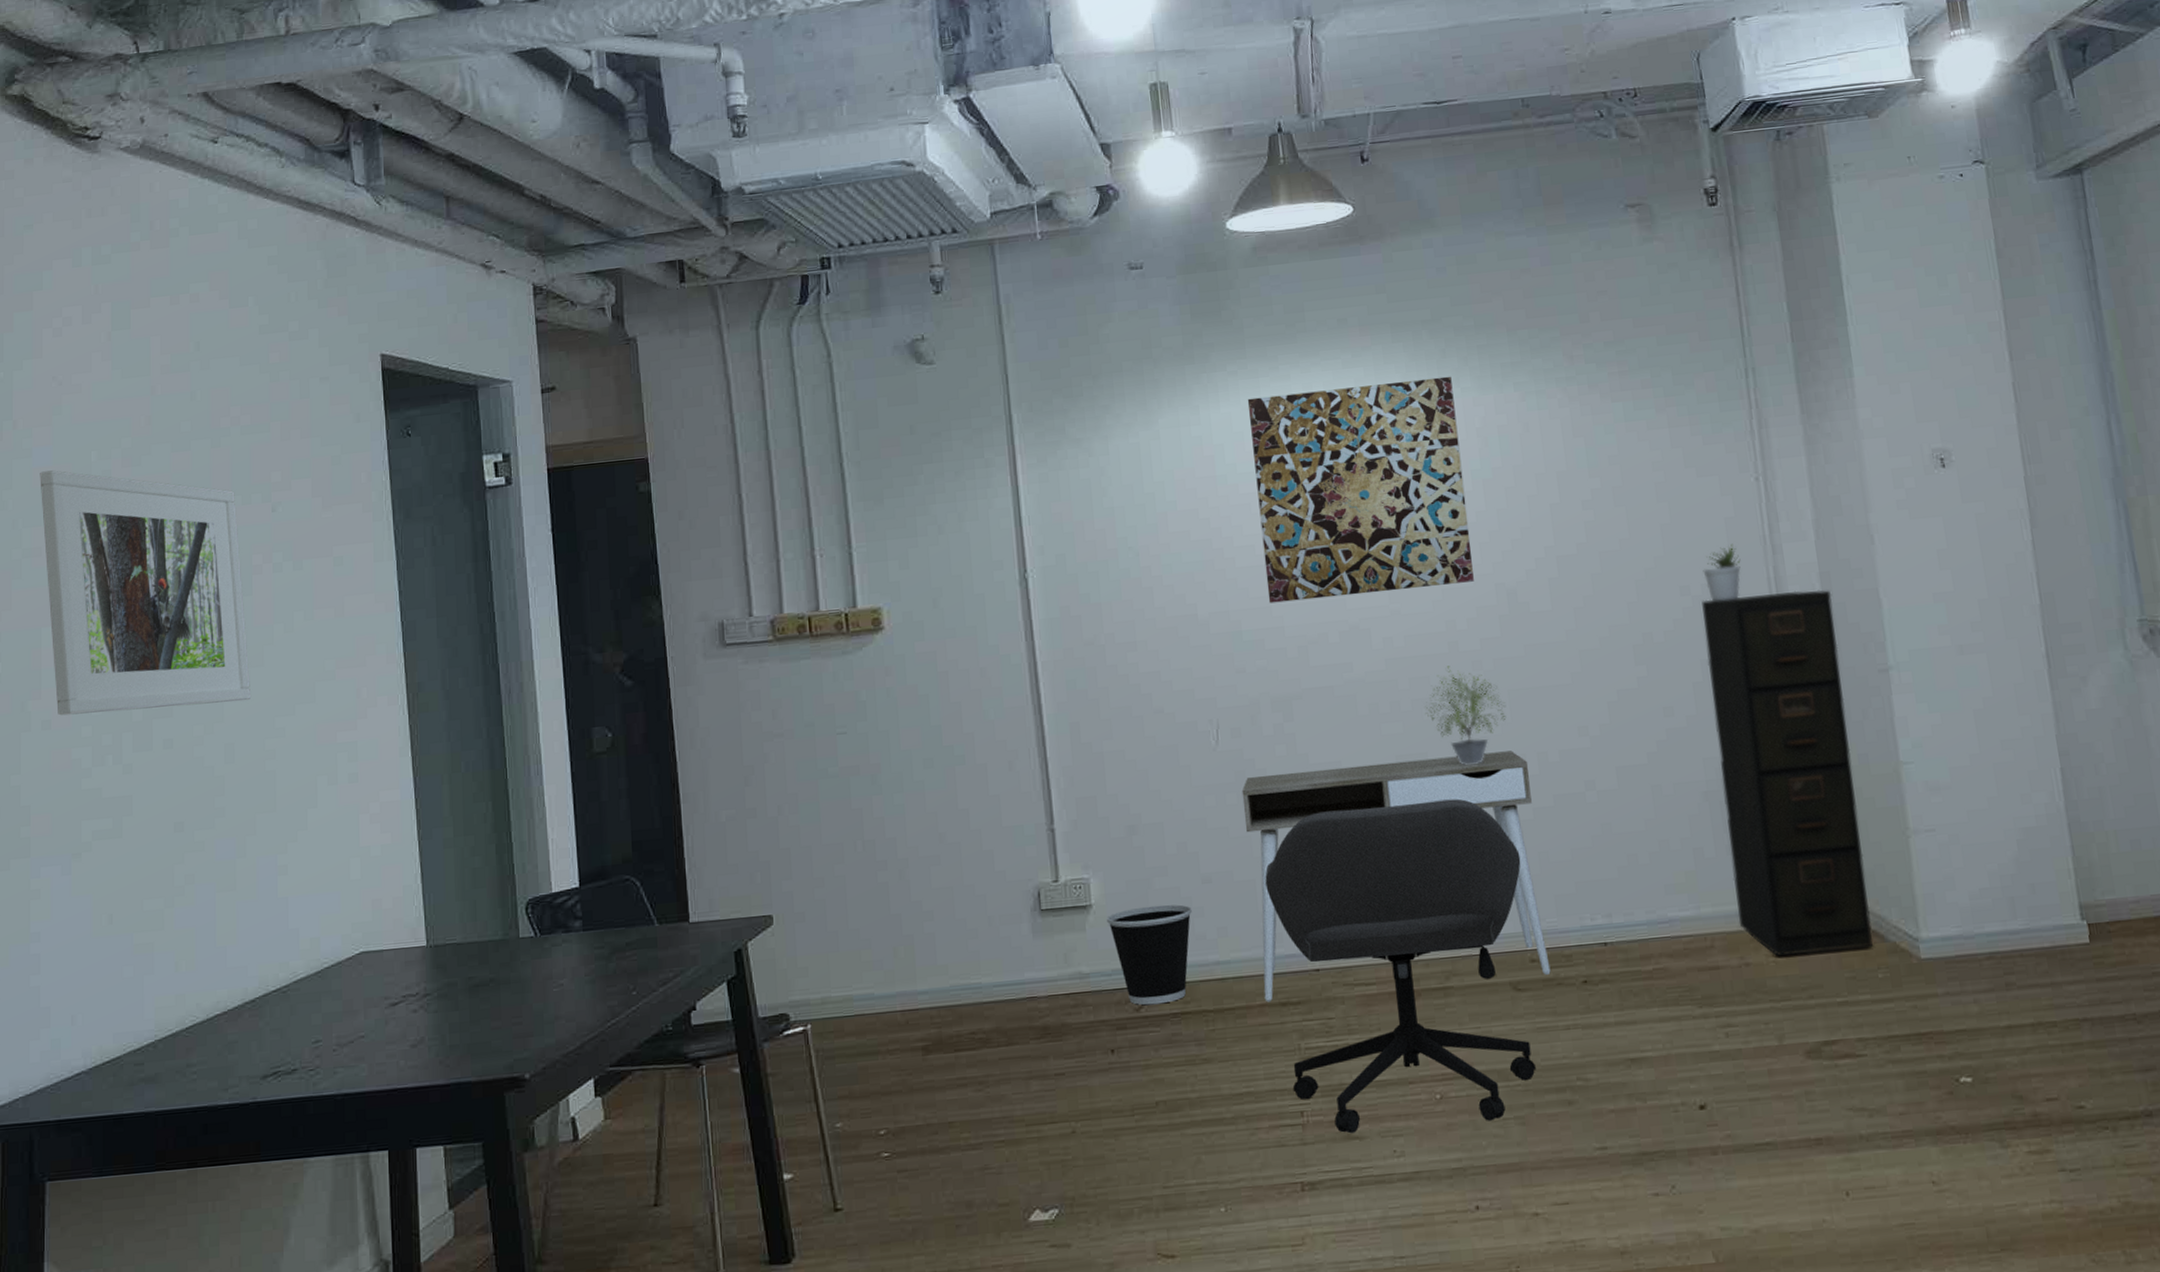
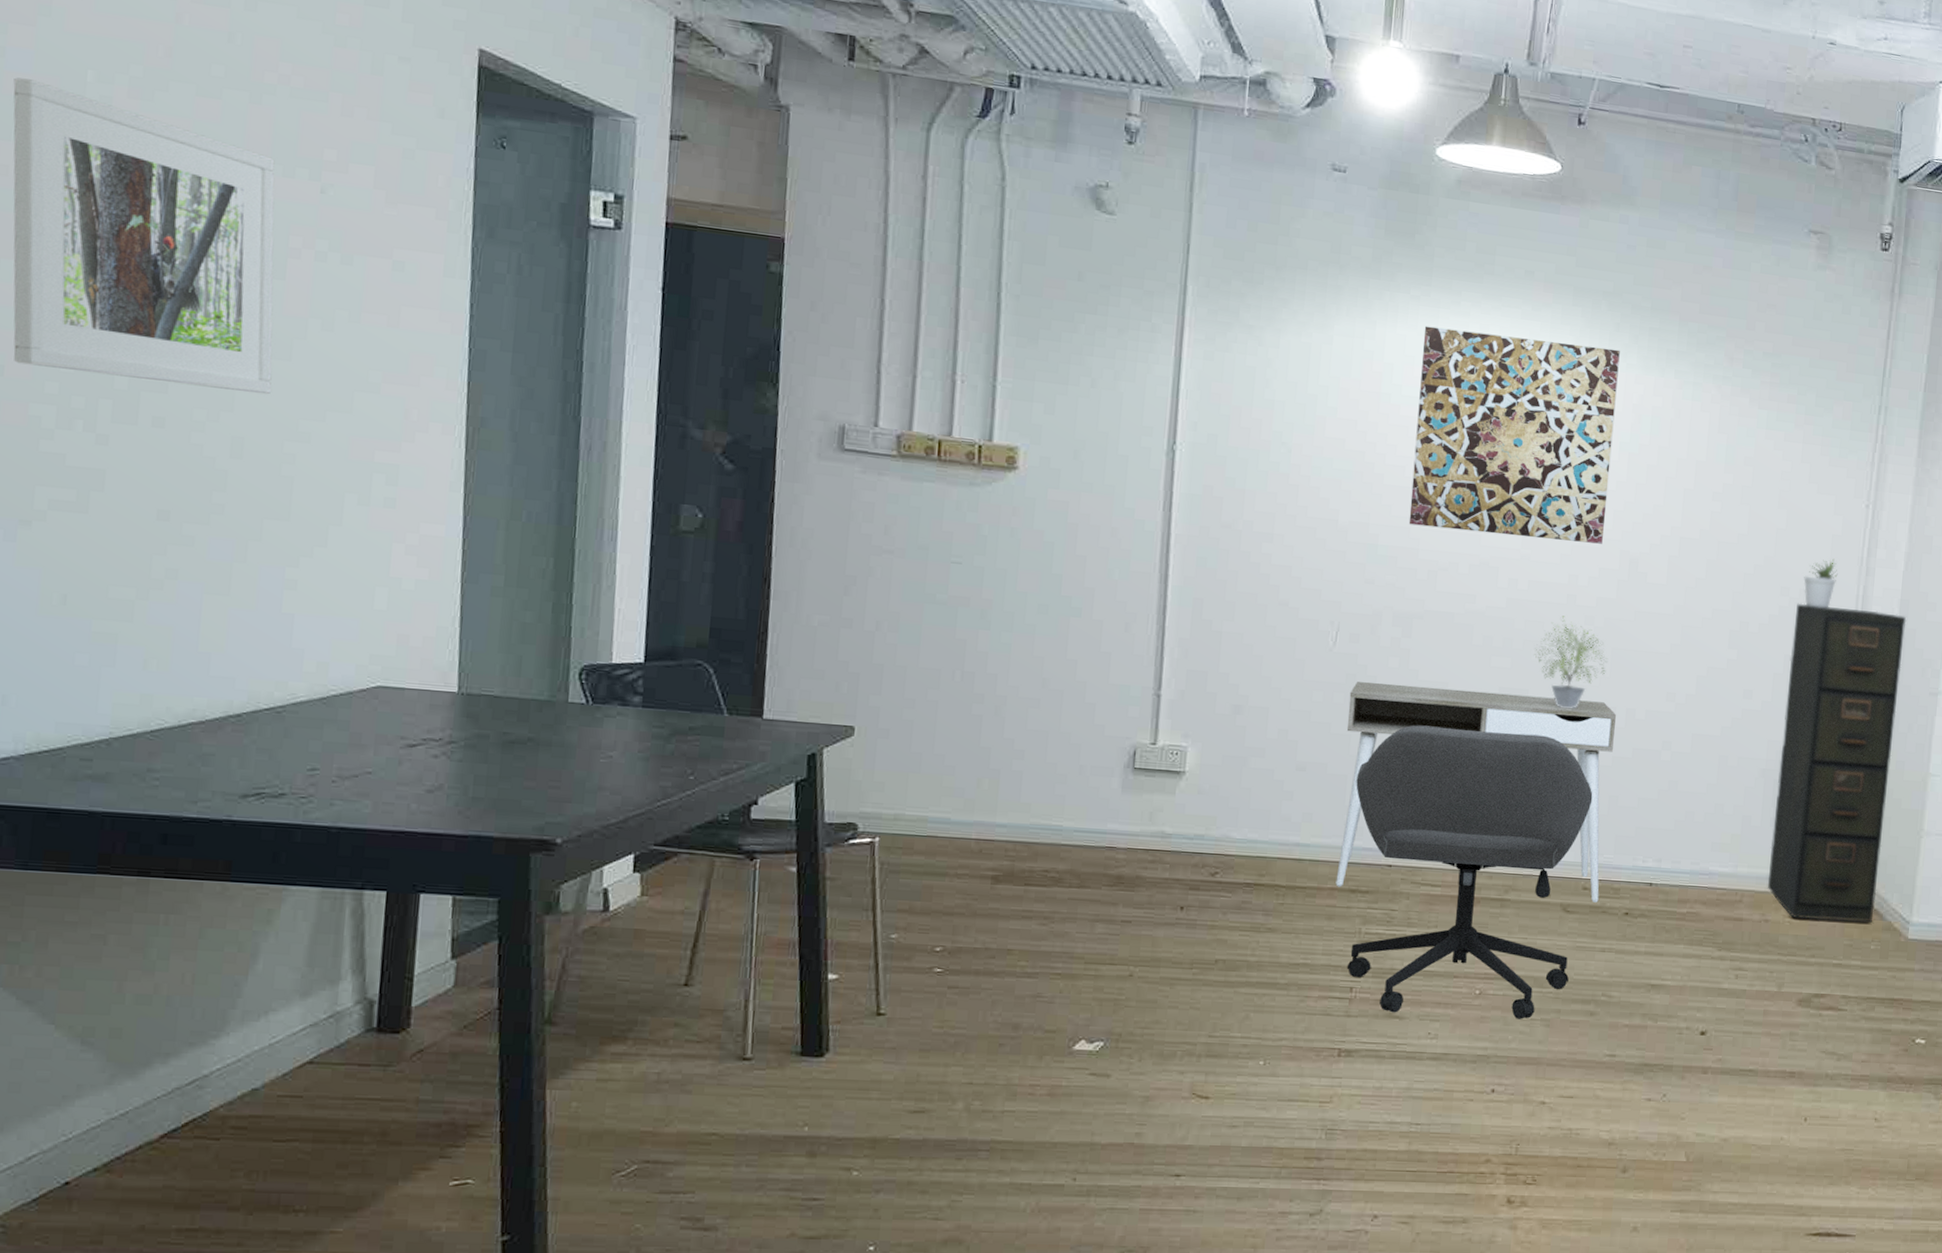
wastebasket: present [1107,904,1192,1005] -> none [1198,782,1282,873]

